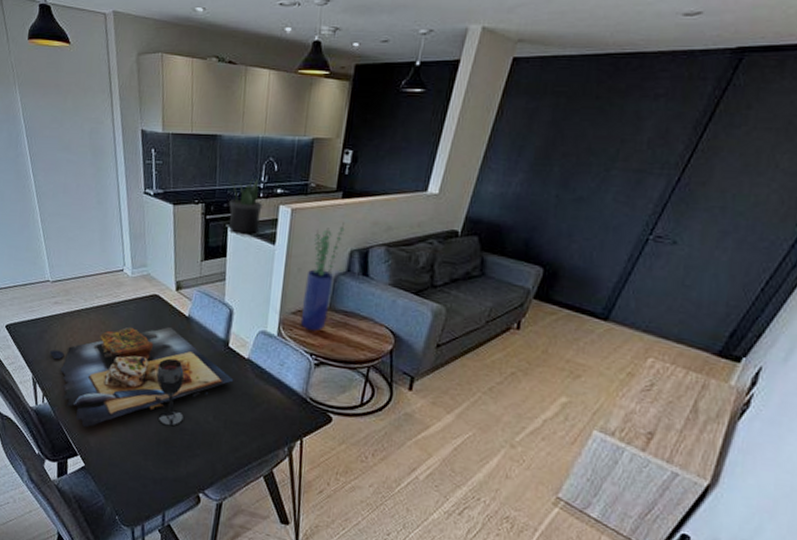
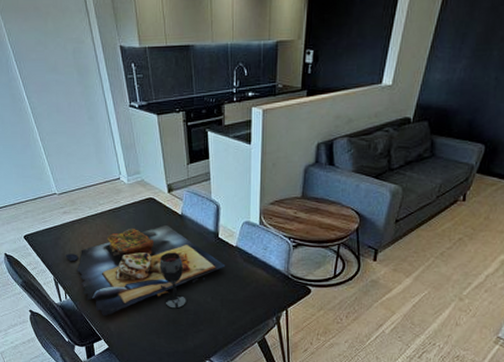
planter: present [229,178,263,234] -> none [207,84,237,137]
vase: present [300,223,345,332] -> none [278,119,311,218]

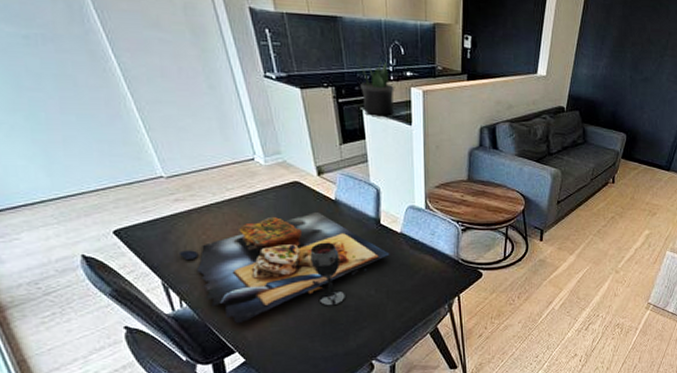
planter: none [207,84,237,137] -> present [359,61,394,116]

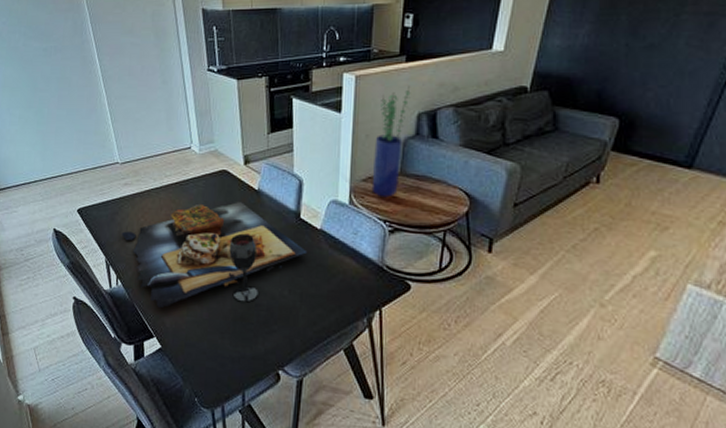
planter: present [359,61,394,116] -> none [292,49,326,104]
vase: none [444,102,473,201] -> present [371,86,411,198]

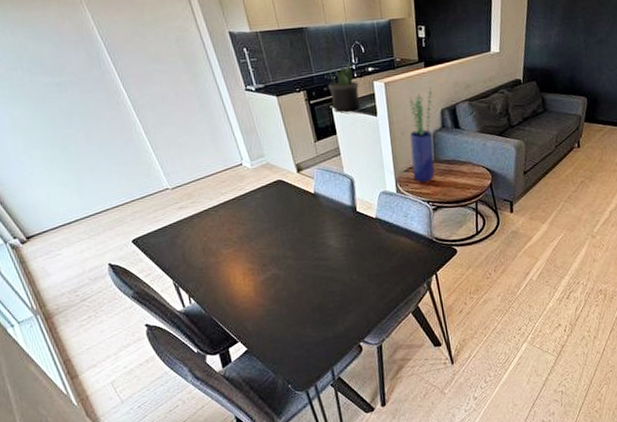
food platter: present [121,201,308,309] -> none [185,205,368,316]
wine glass: present [229,233,258,303] -> none [296,233,331,293]
planter: none [292,49,326,104] -> present [325,61,360,112]

